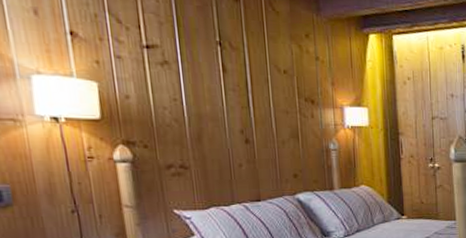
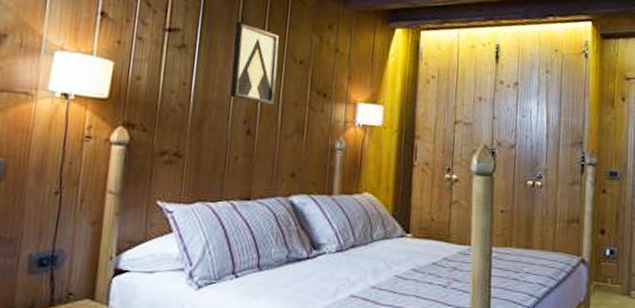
wall art: none [214,35,266,115] -> present [230,21,279,106]

